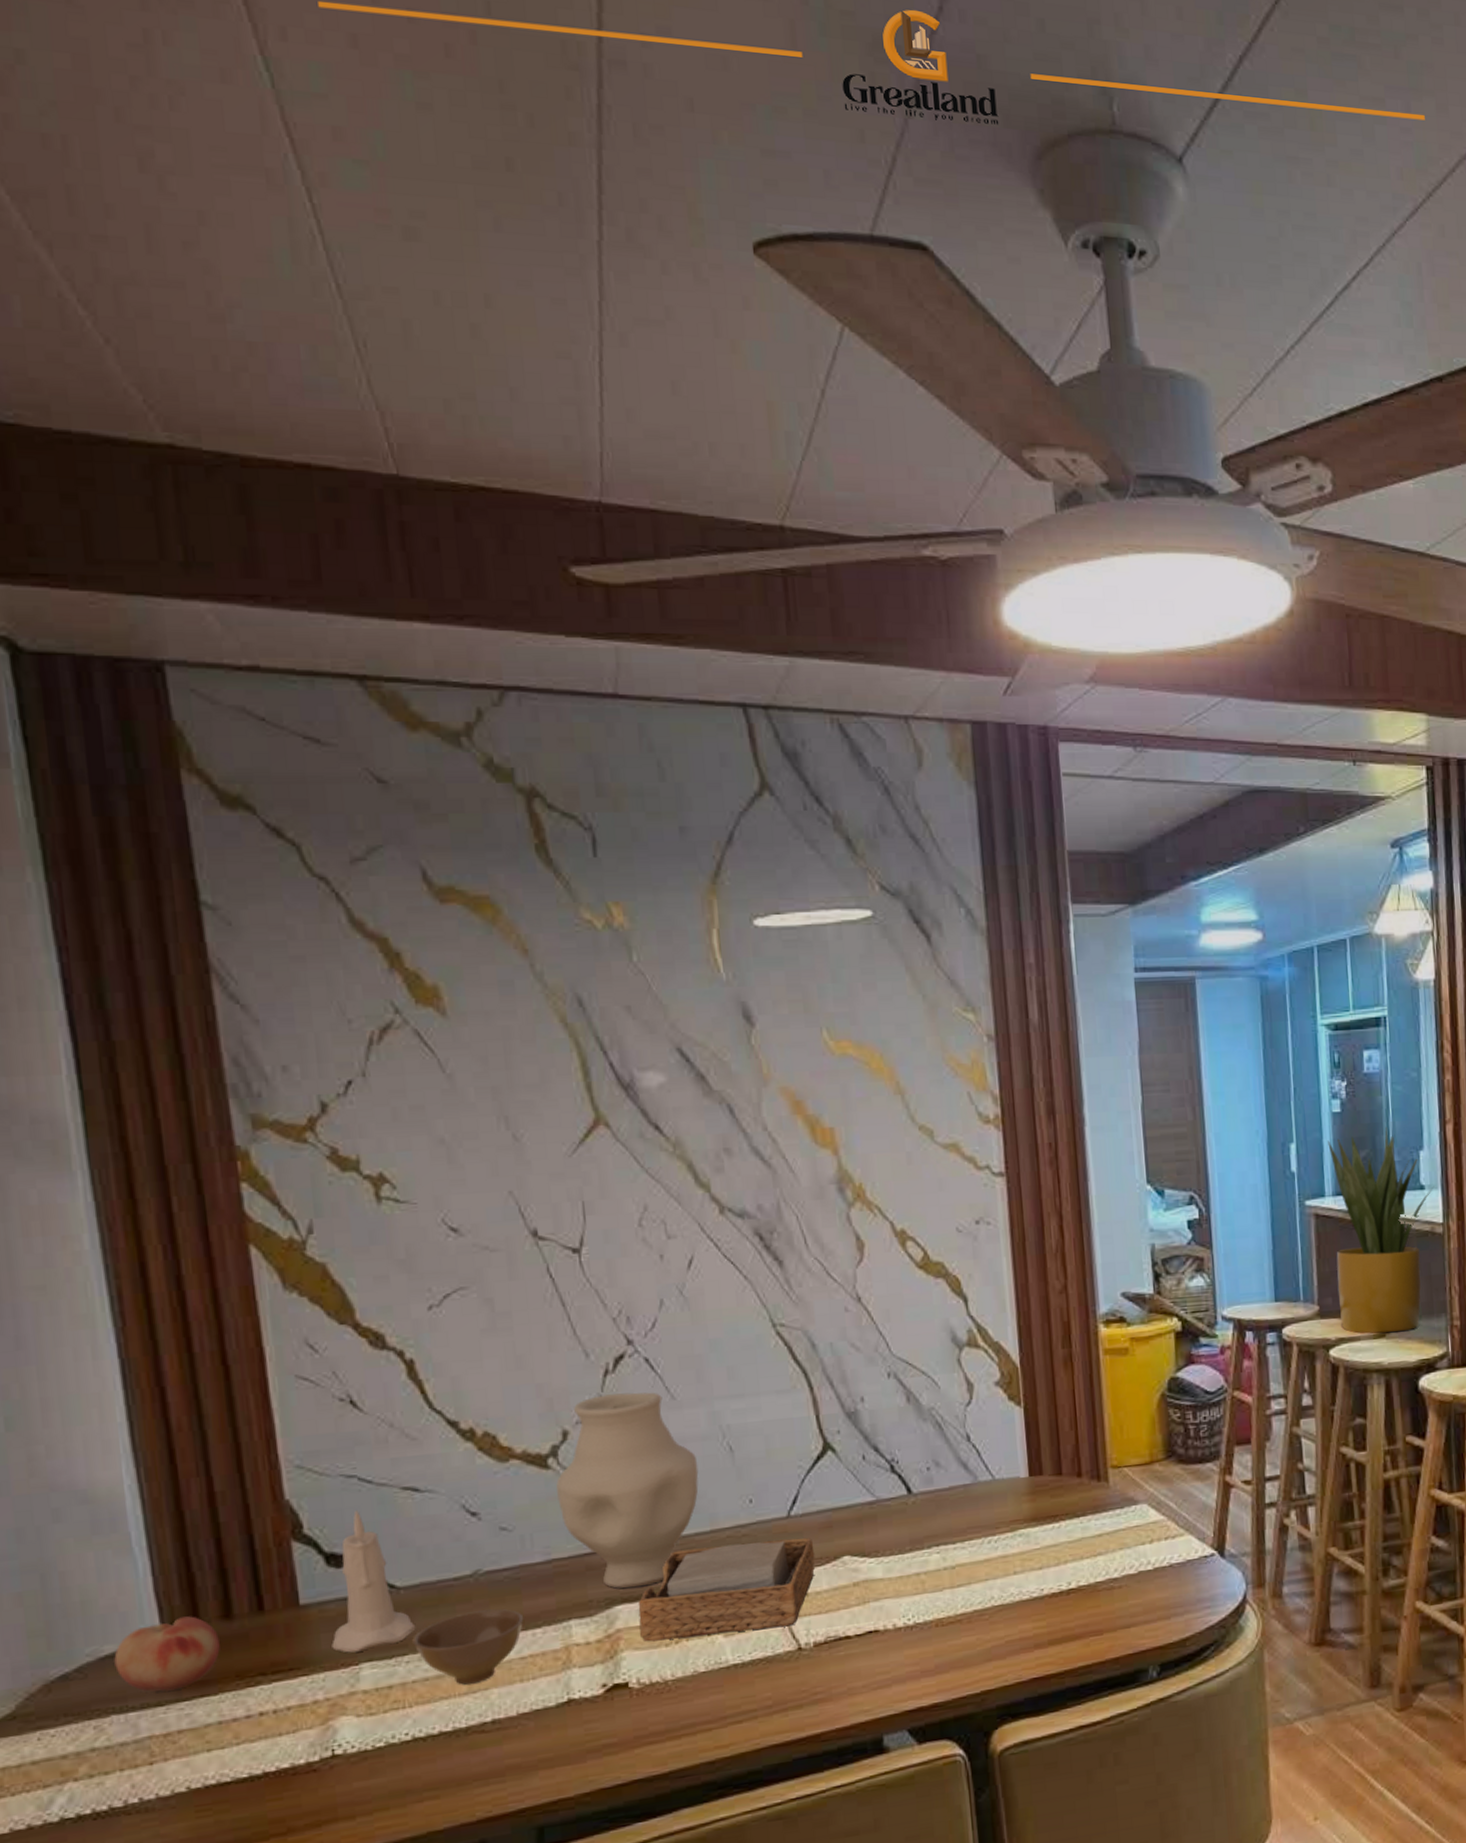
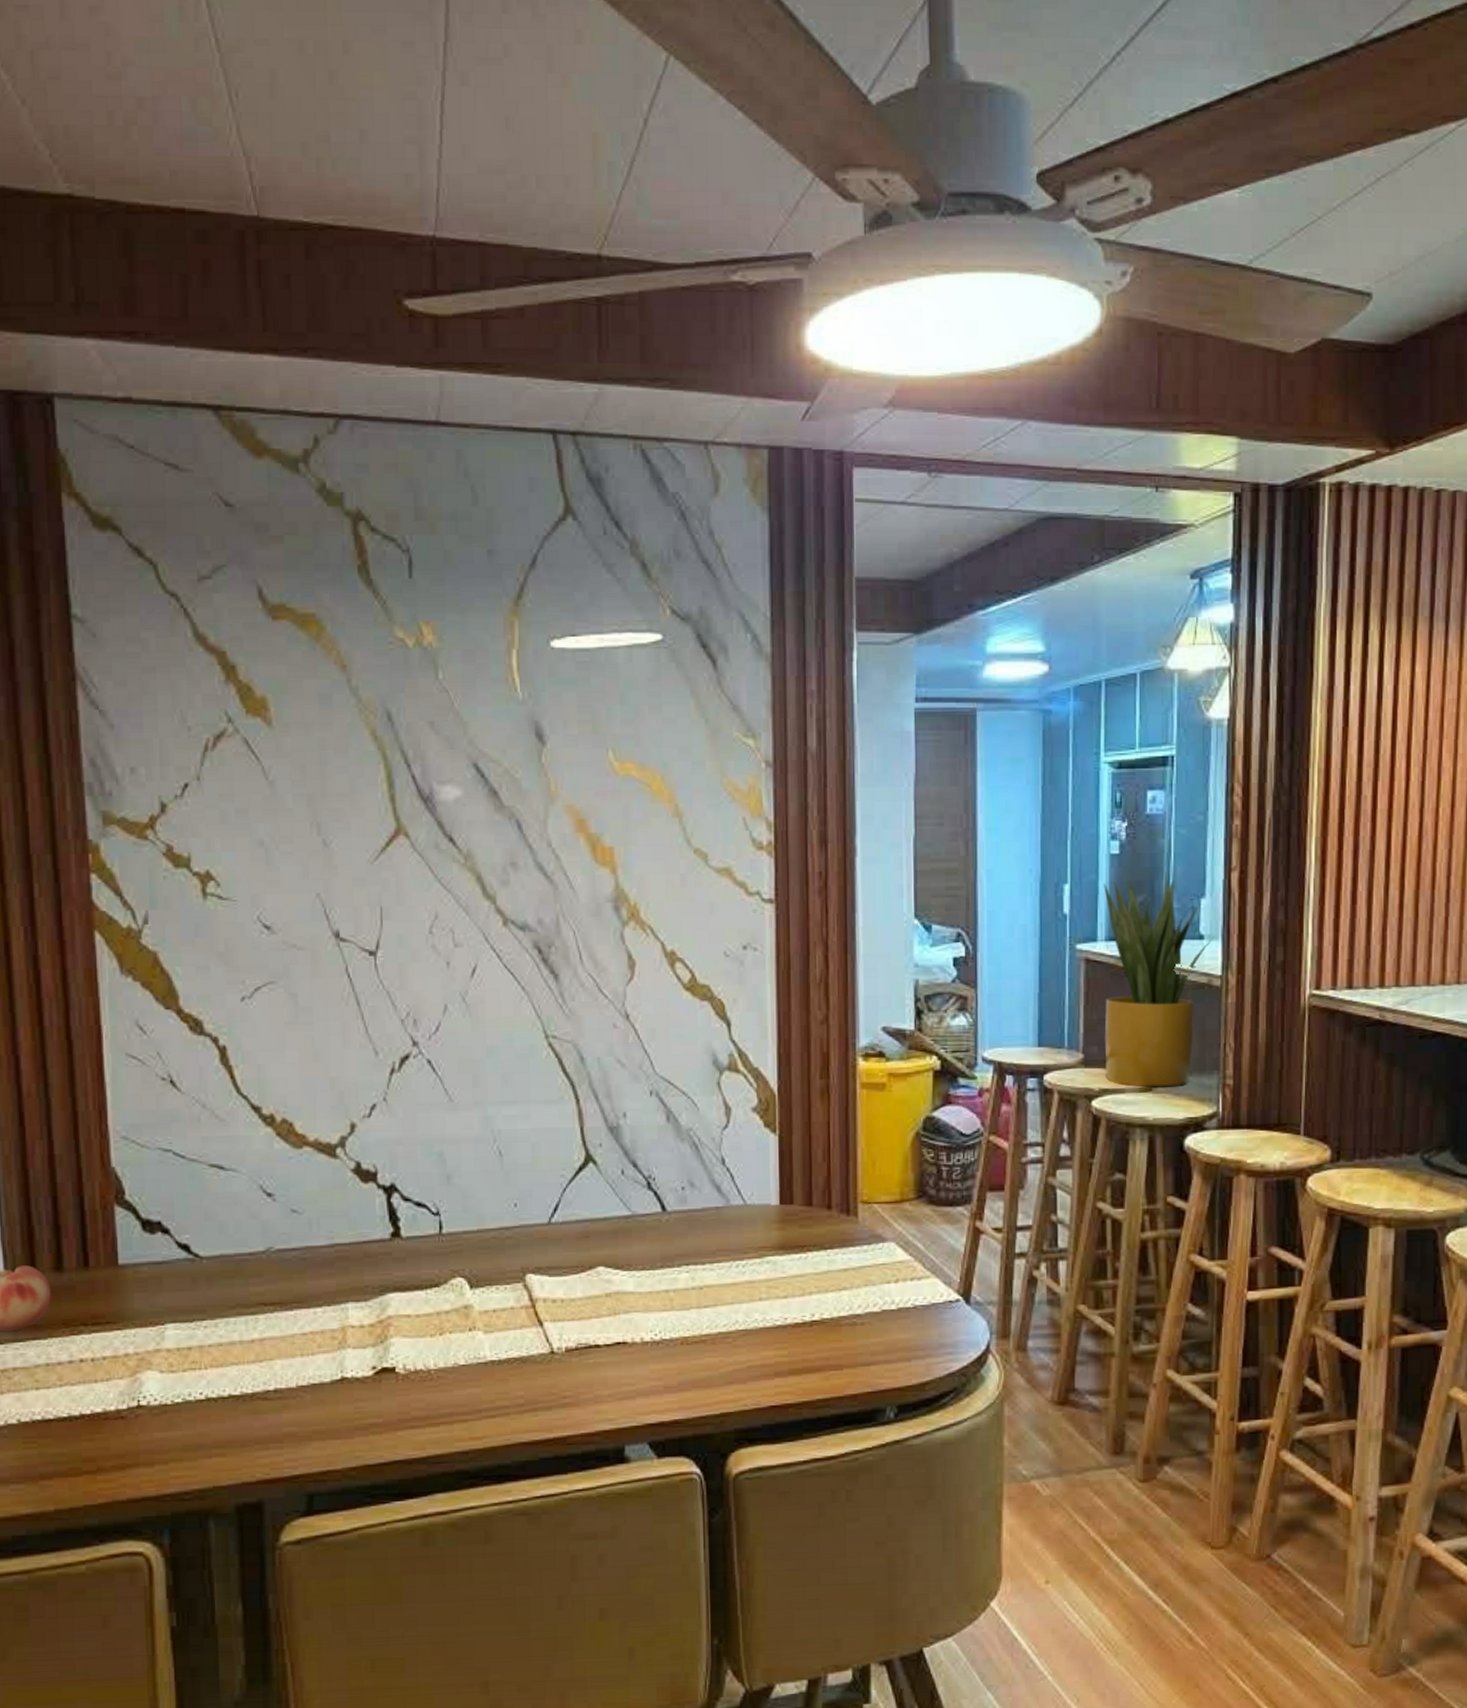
candle: present [331,1510,416,1653] -> none [143,1182,214,1313]
bowl: present [412,1609,524,1685] -> none [211,1285,308,1353]
vase: present [556,1392,699,1589] -> none [343,1092,470,1278]
napkin holder: present [638,1538,815,1642] -> none [408,1244,572,1331]

